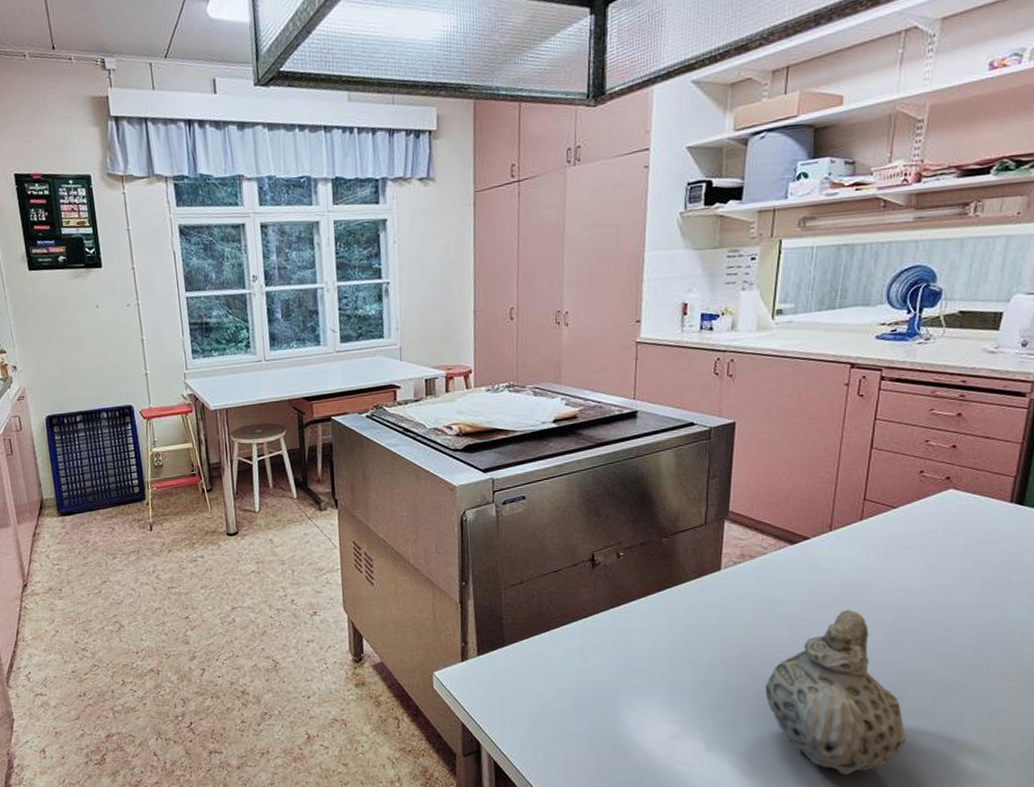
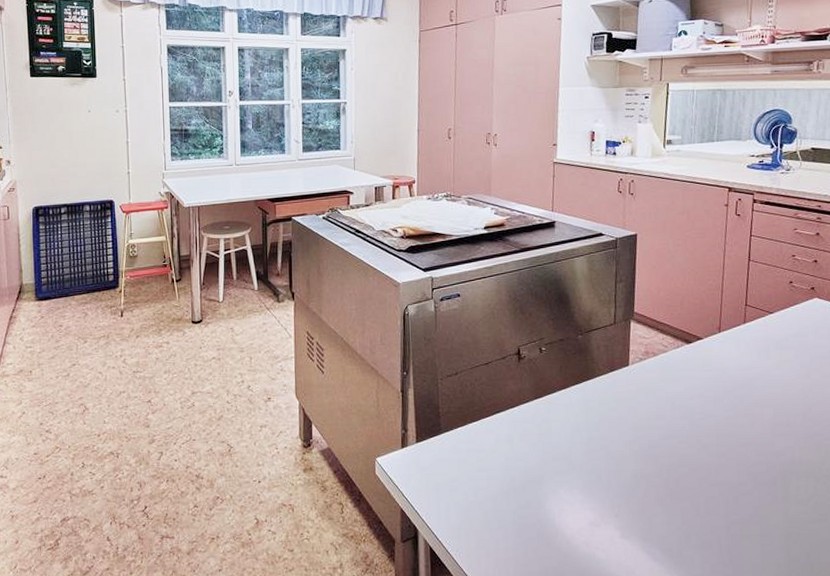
teapot: present [765,610,906,776] -> none [670,404,794,562]

